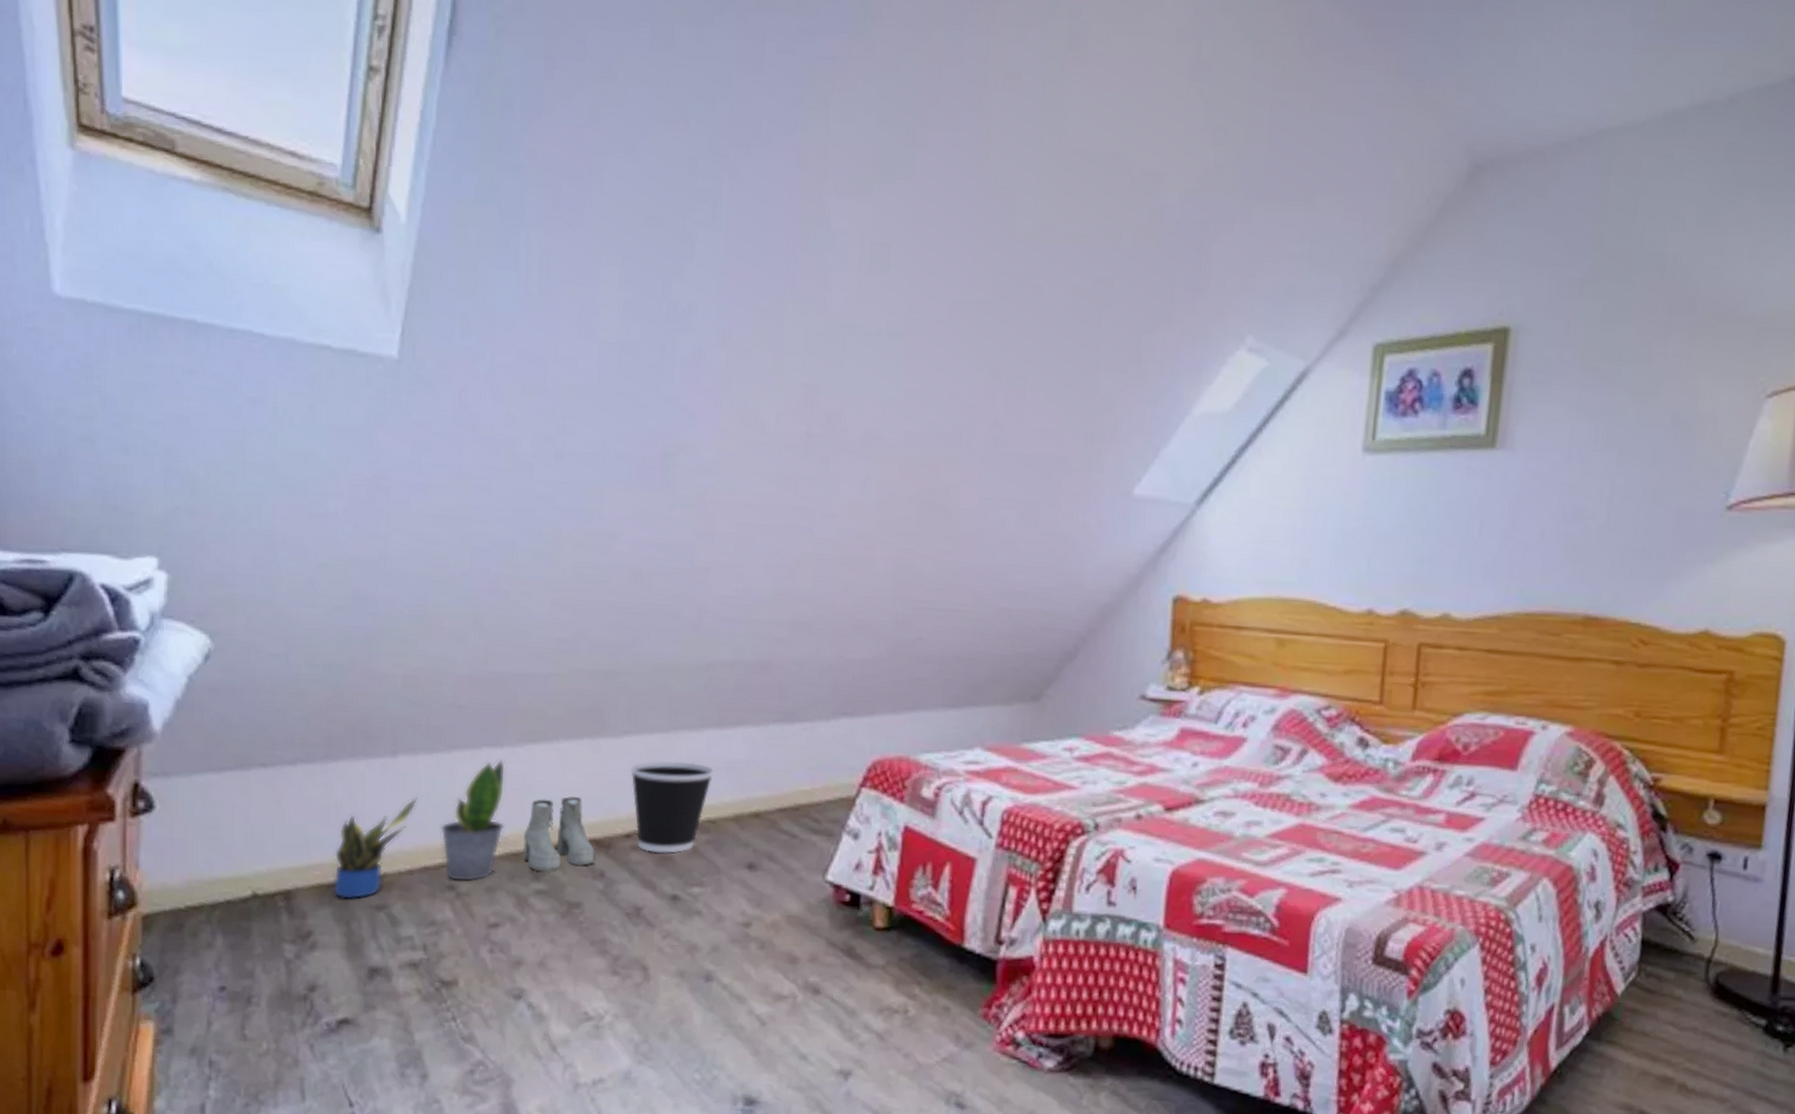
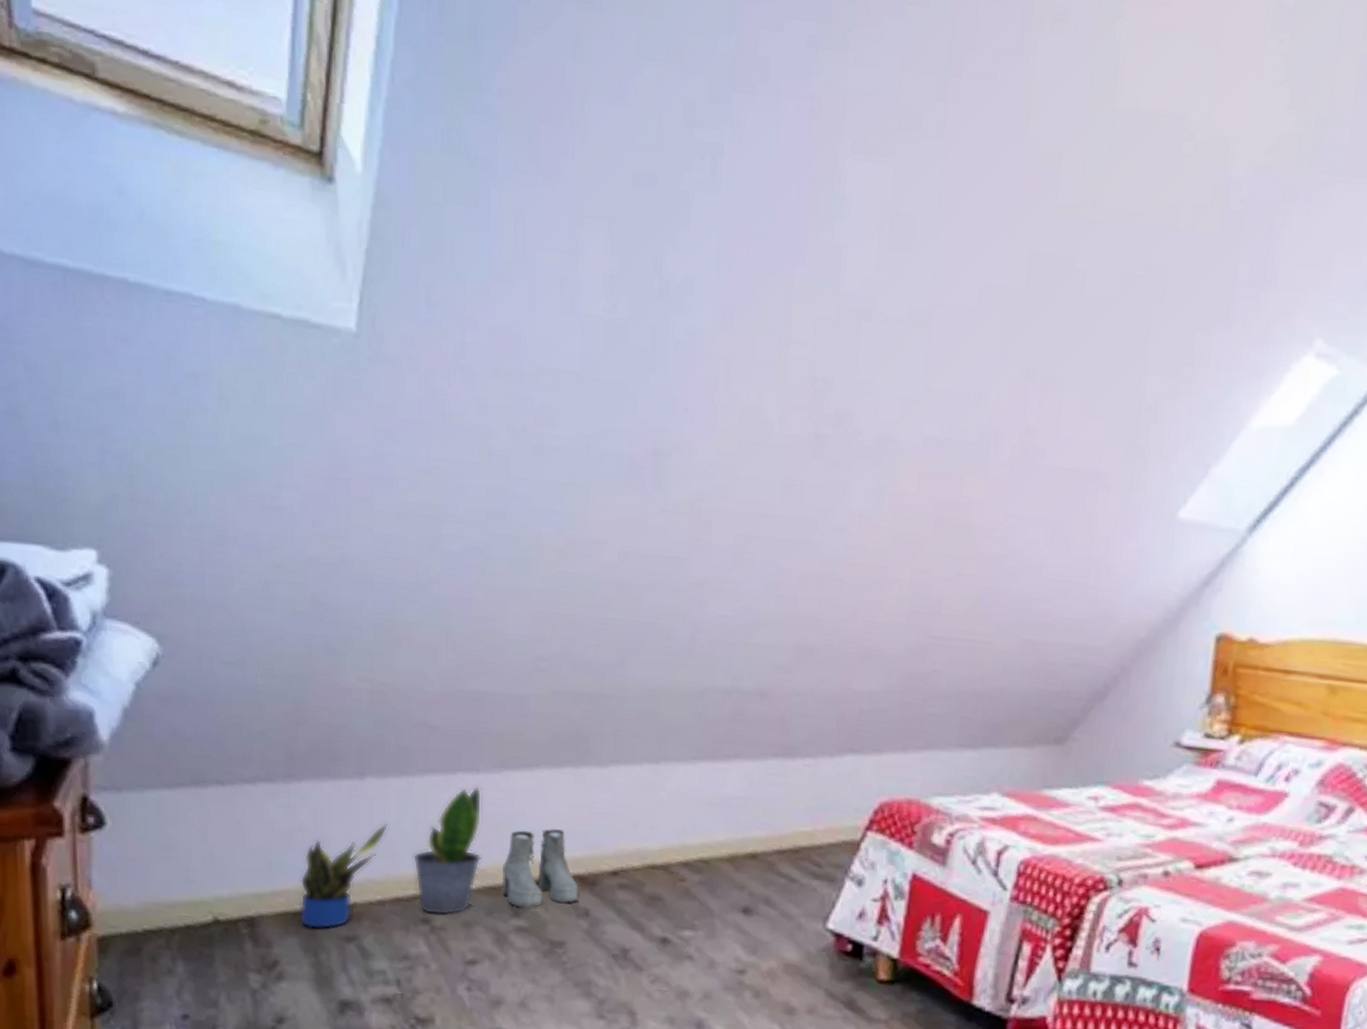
wastebasket: present [629,760,714,853] -> none [616,793,708,893]

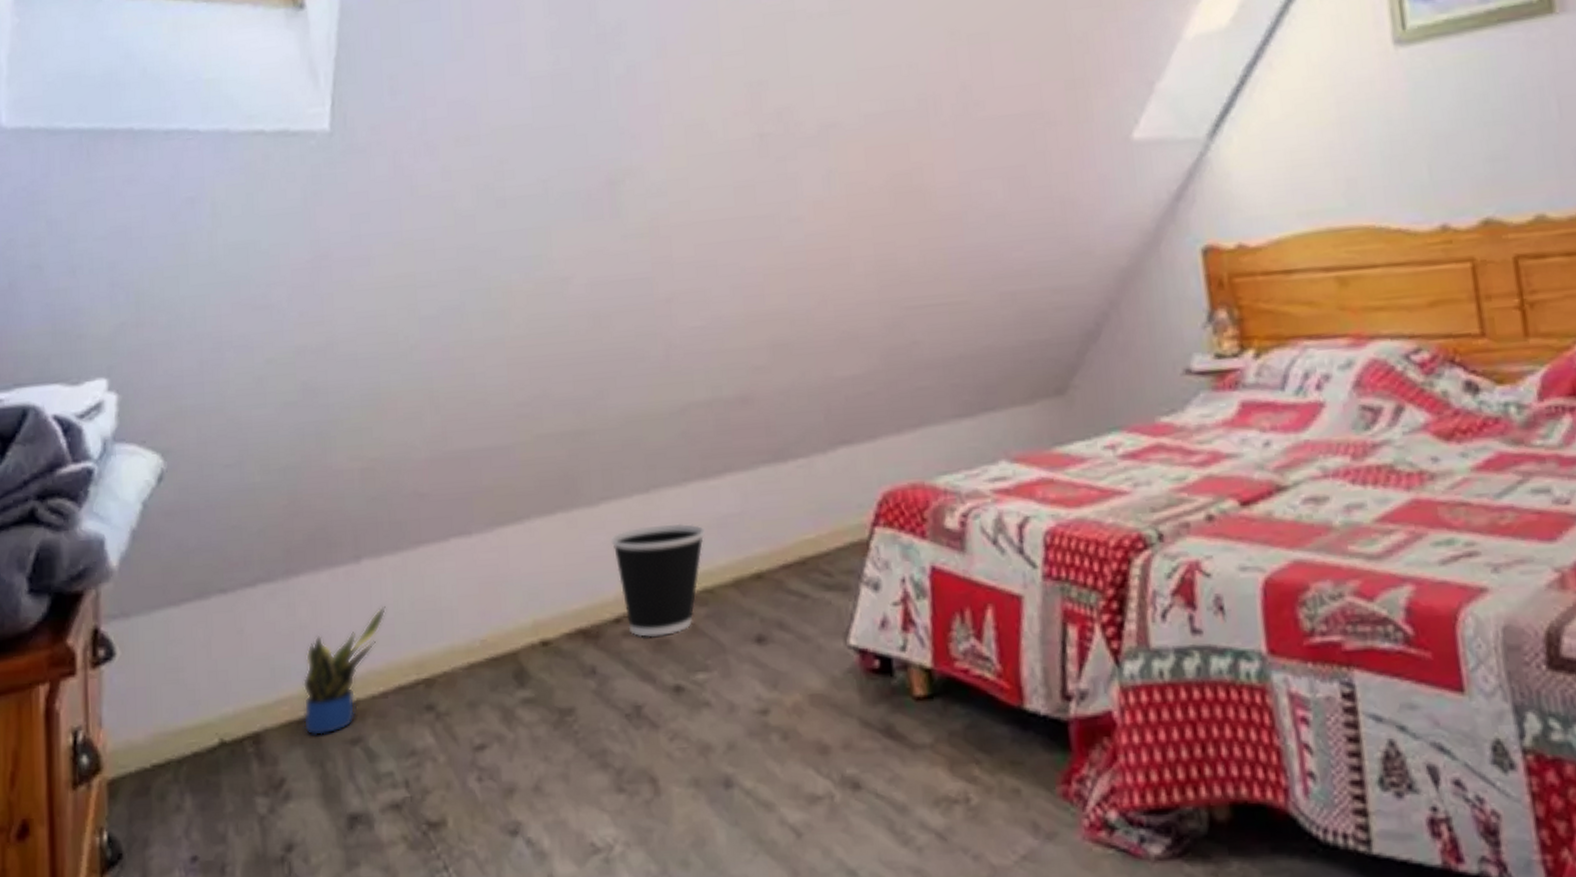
potted plant: present [413,786,482,916] -> none [413,550,481,700]
boots: present [501,828,579,908] -> none [503,581,583,675]
wastebasket: none [616,793,708,893] -> present [611,523,705,637]

